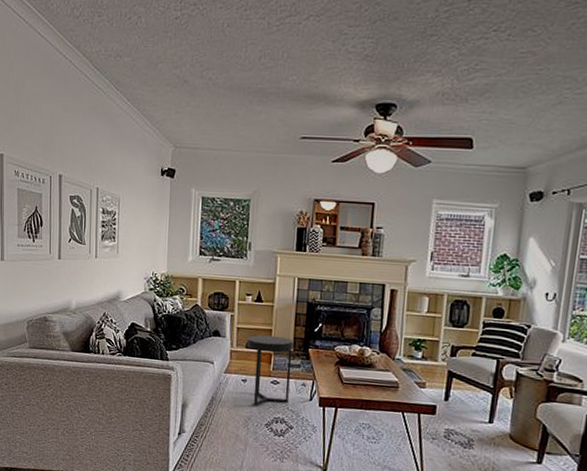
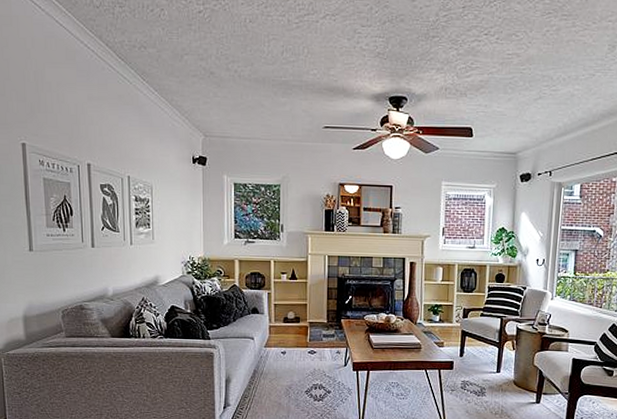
side table: present [246,335,294,406] -> none [284,309,328,376]

